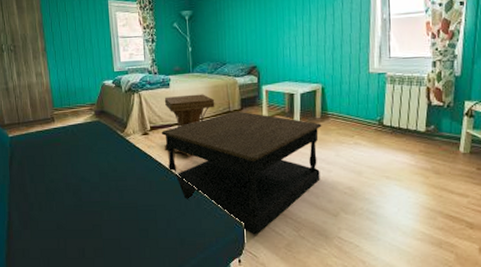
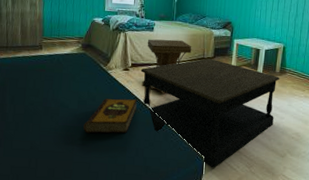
hardback book: none [108,165,163,208] -> present [83,98,138,134]

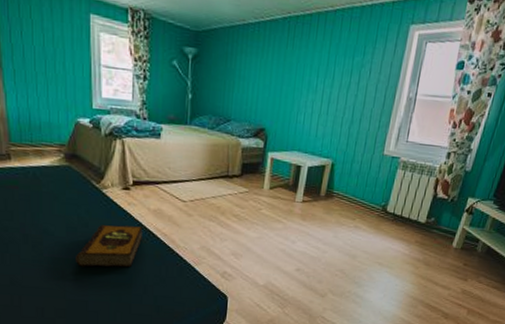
coffee table: present [140,58,280,168] -> none [145,176,325,308]
side table: present [142,39,192,95] -> none [147,149,213,222]

